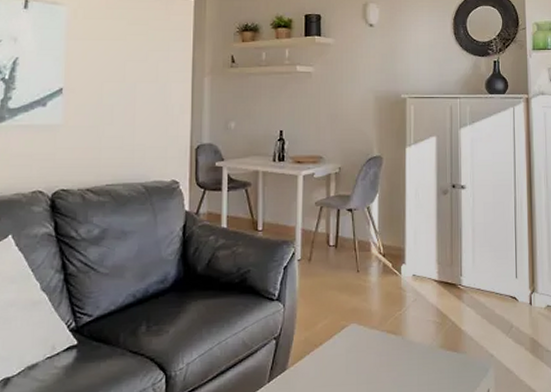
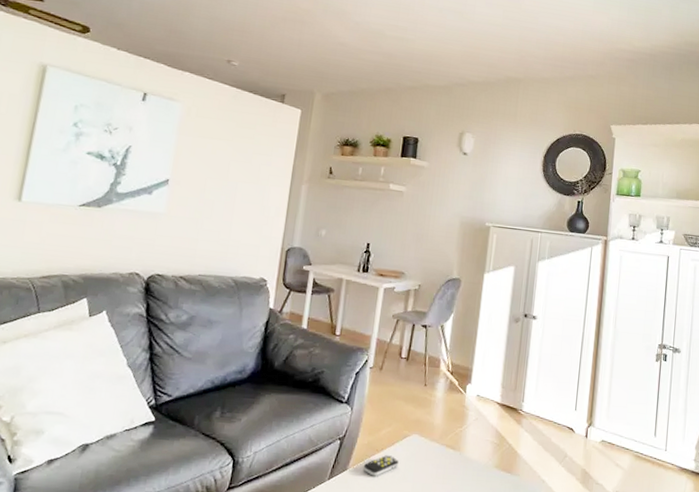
remote control: none [303,348,339,373] -> present [363,454,399,476]

